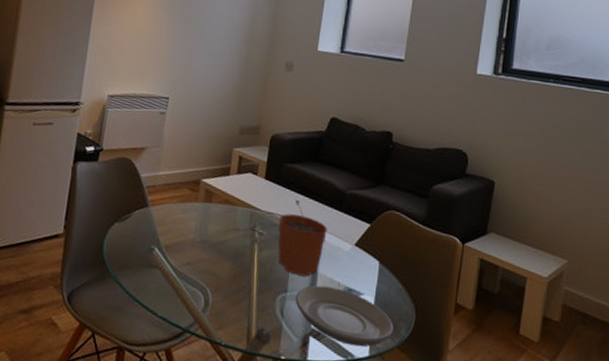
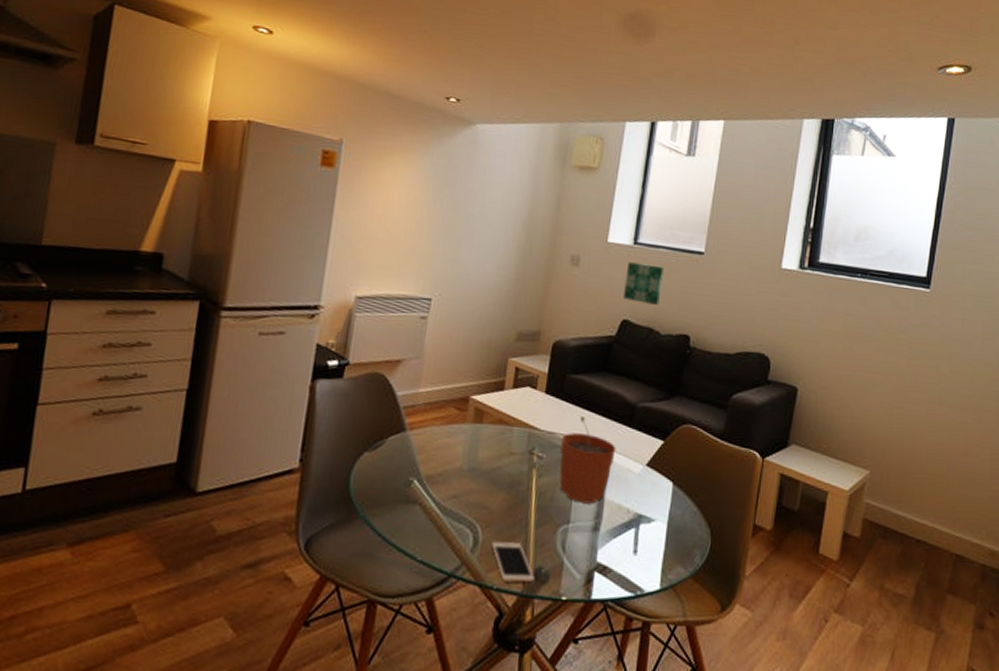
cell phone: none [220,303,257,342] -> present [491,541,535,583]
plate: present [295,285,394,347] -> none [578,513,688,580]
wall art: none [332,68,368,105] -> present [624,262,664,305]

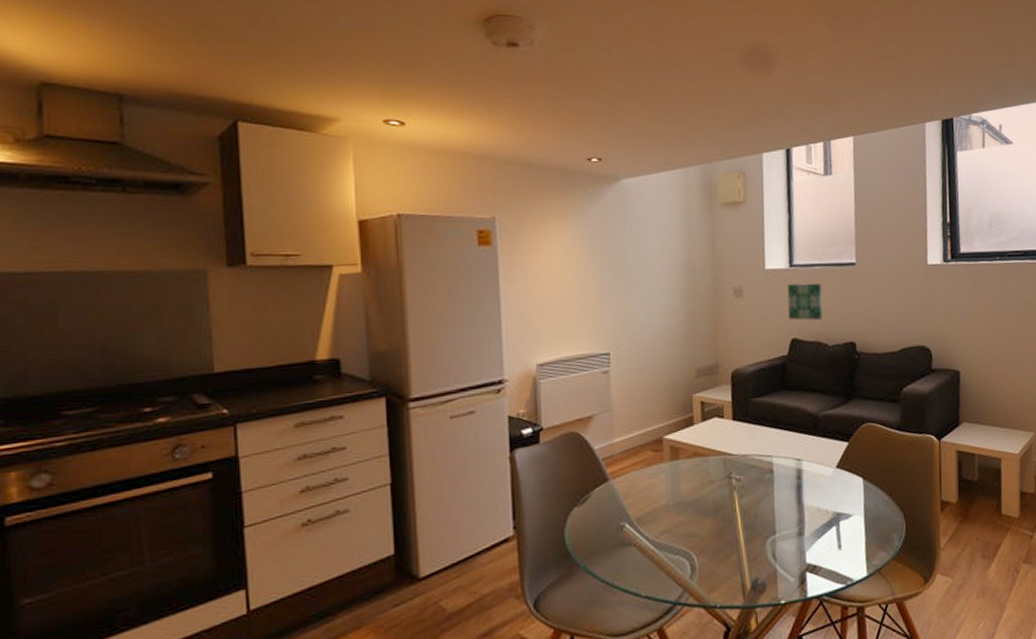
cell phone: present [491,541,535,583] -> none [708,561,753,599]
plant pot: present [559,416,616,504] -> none [755,435,807,514]

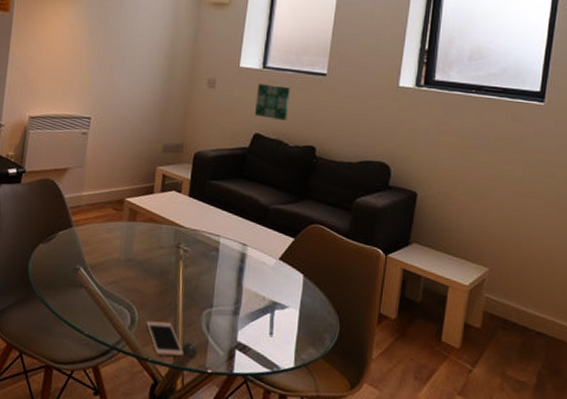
cell phone: none [708,561,753,599] -> present [146,320,184,357]

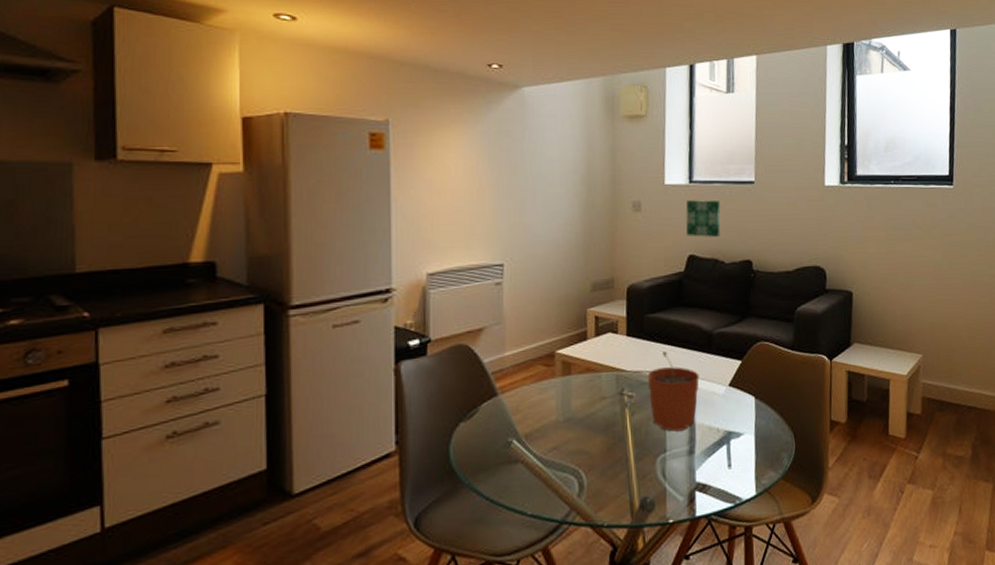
cell phone: present [146,320,184,357] -> none [596,479,641,518]
plant pot: none [203,216,252,292] -> present [648,351,700,432]

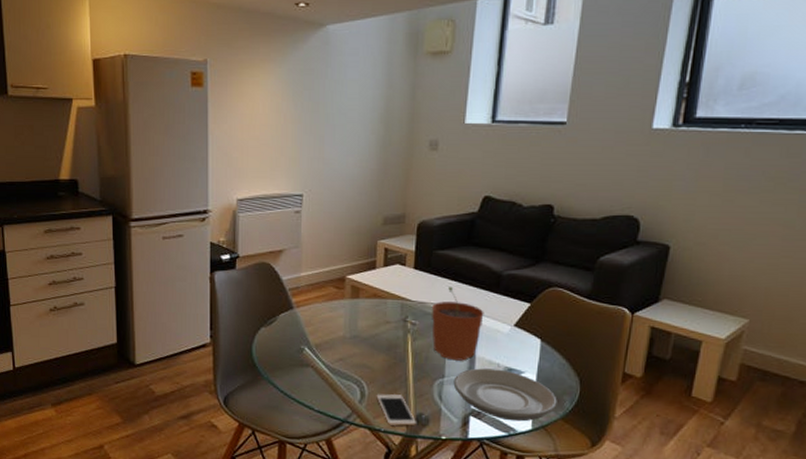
cell phone: none [596,479,641,518] -> present [376,394,416,426]
plate: none [676,434,777,489] -> present [453,368,557,422]
wall art: present [686,200,721,237] -> none [484,141,524,179]

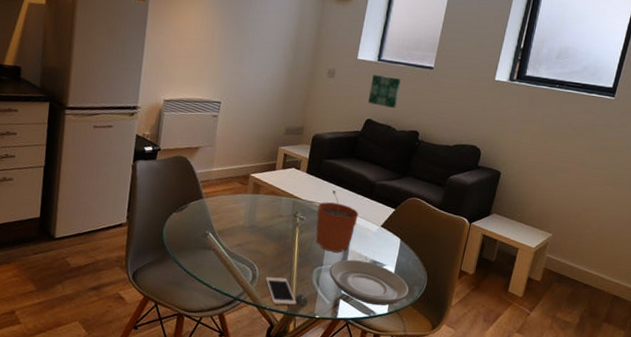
wall art: none [484,141,524,179] -> present [368,75,401,108]

